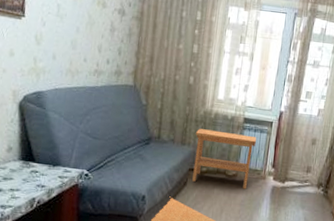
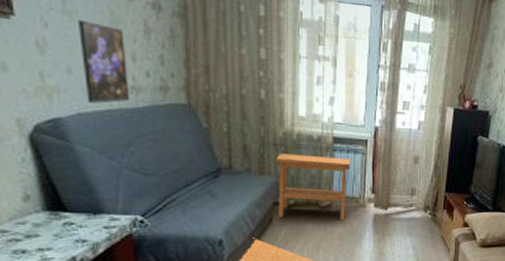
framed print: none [62,20,96,82] -> present [78,19,130,104]

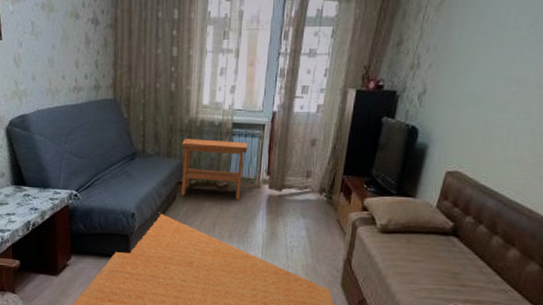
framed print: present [78,19,130,104] -> none [41,38,73,102]

